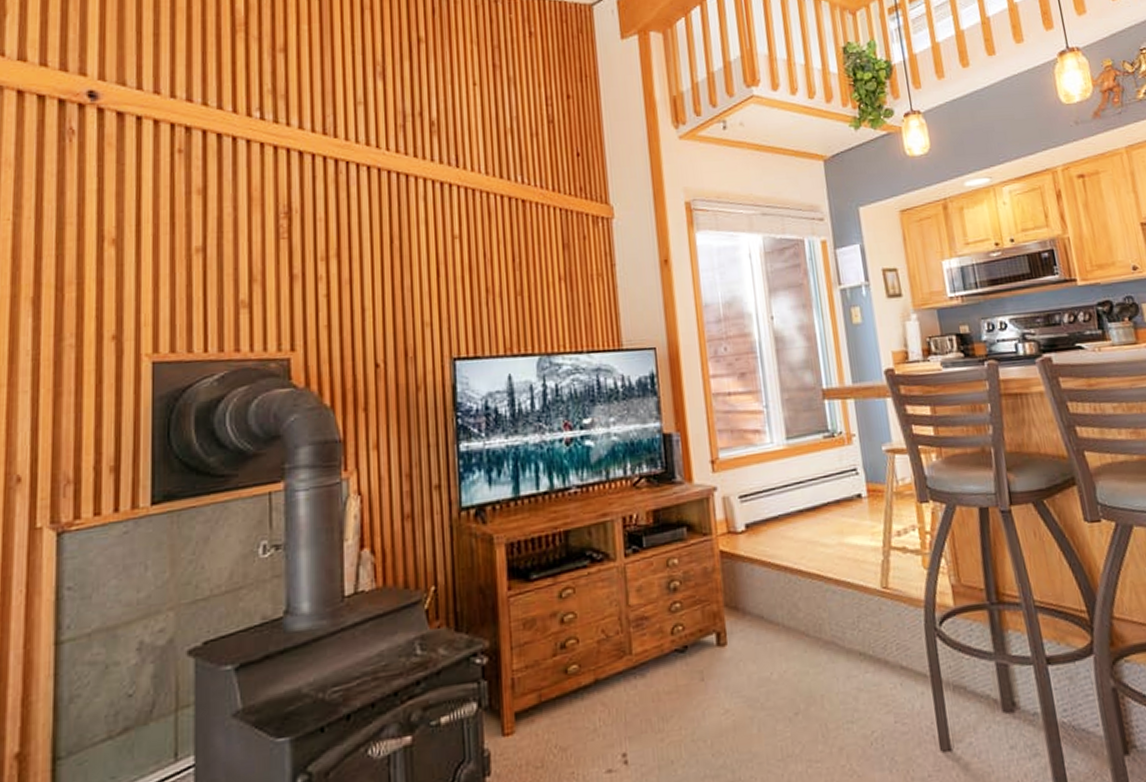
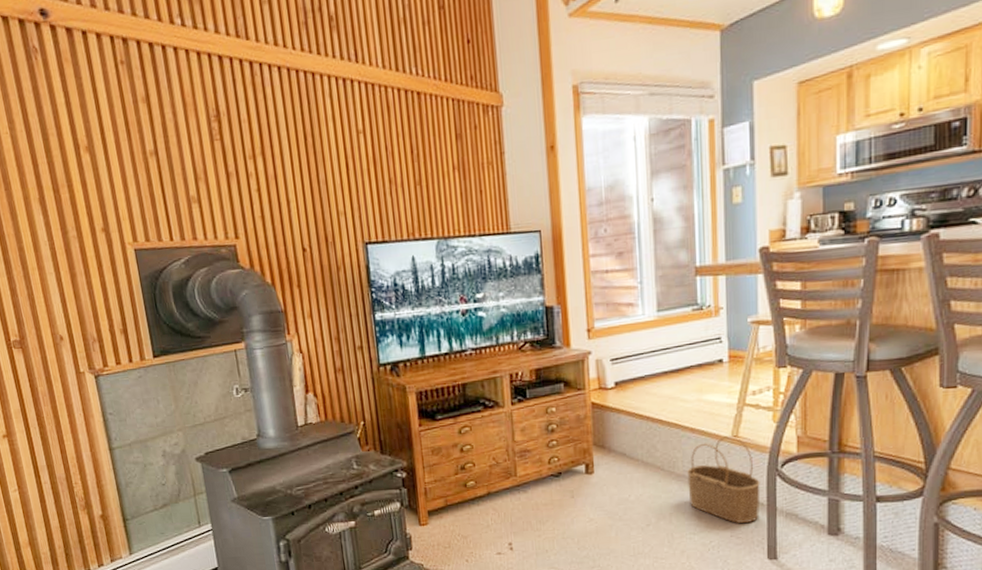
wicker basket: none [836,587,924,704] -> present [687,436,760,523]

